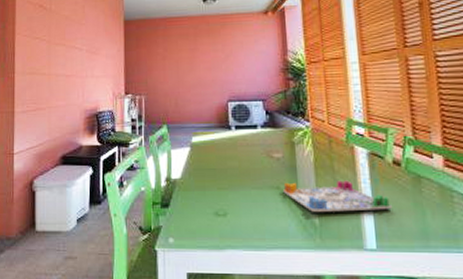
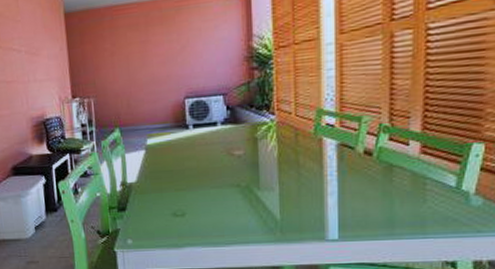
board game: present [283,180,392,212] -> none [244,174,358,207]

